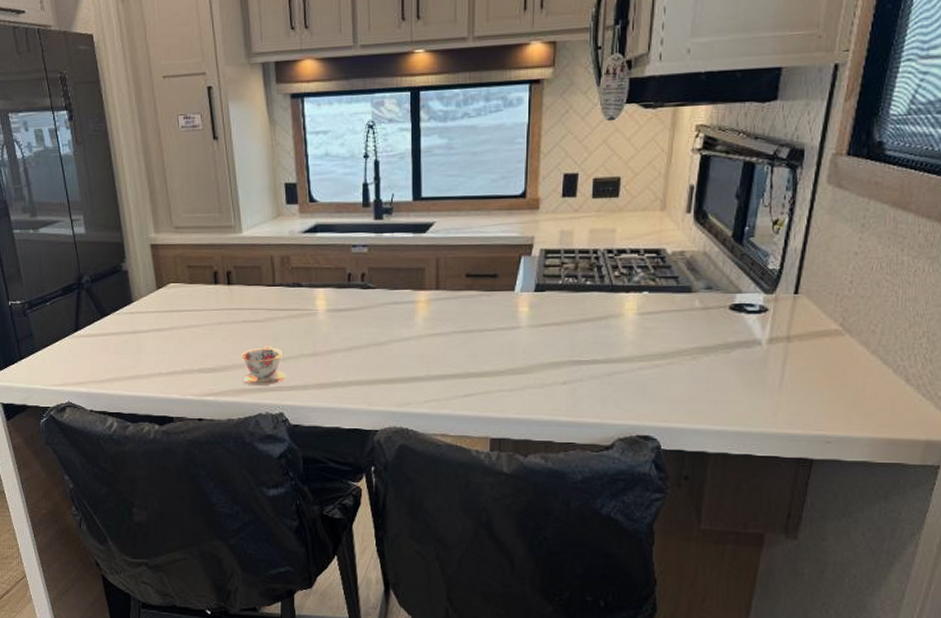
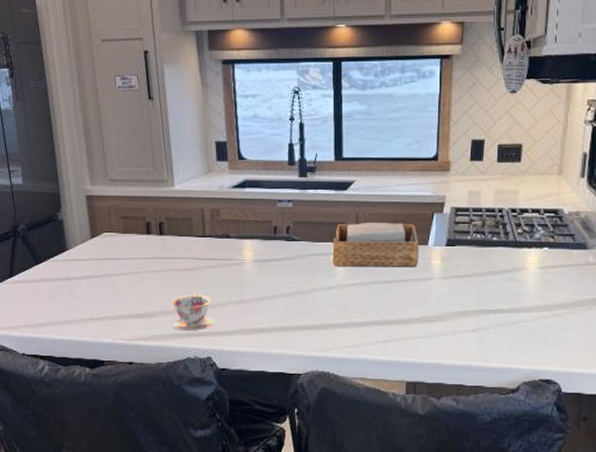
napkin holder: none [410,266,505,316] -> present [332,222,419,267]

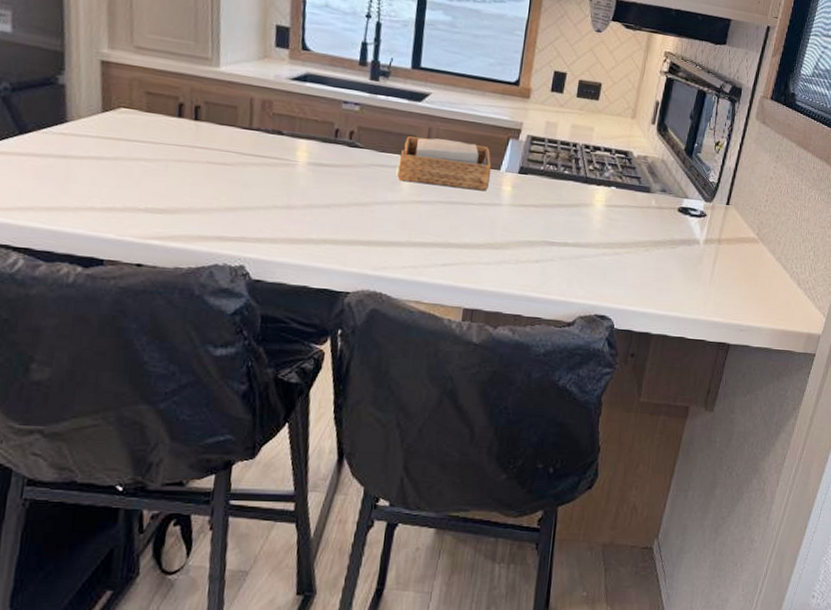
teacup: present [172,293,214,332] -> none [199,192,253,235]

